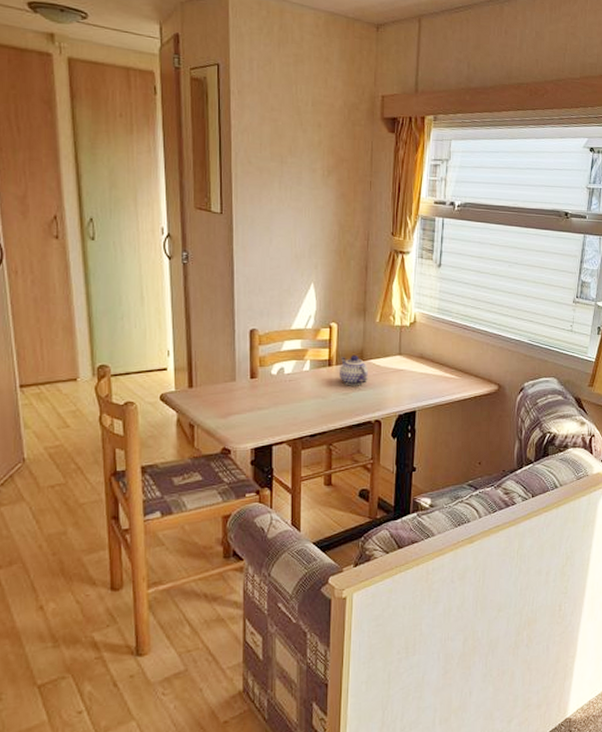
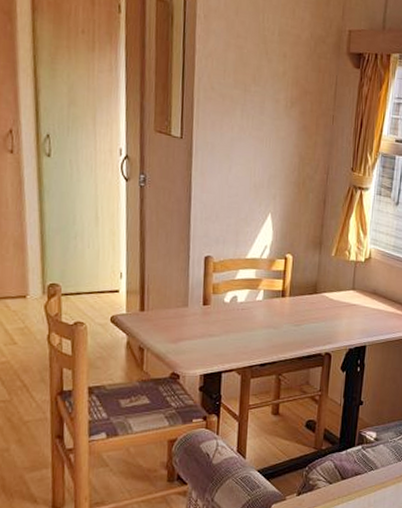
teapot: present [340,354,368,386] -> none [292,287,321,318]

